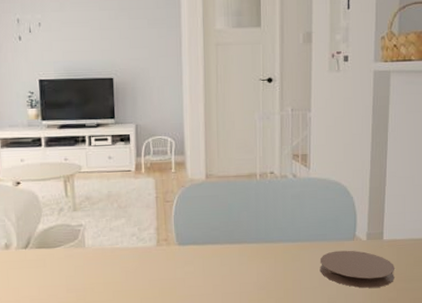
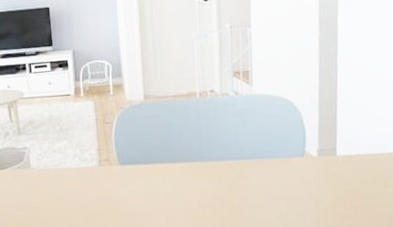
coaster: present [320,250,396,288] -> none [267,167,352,206]

